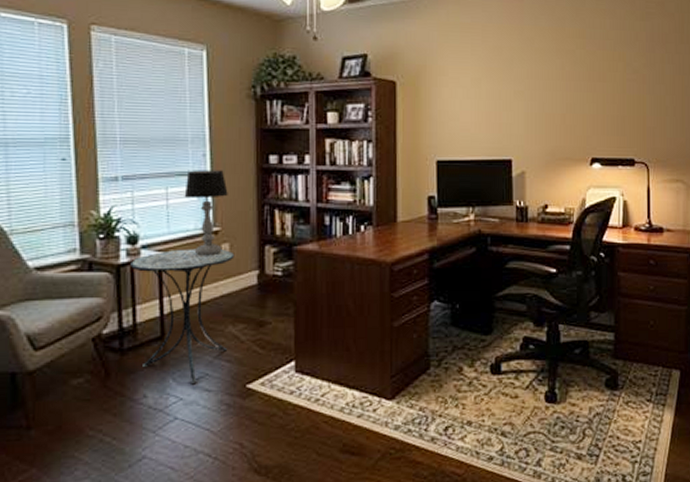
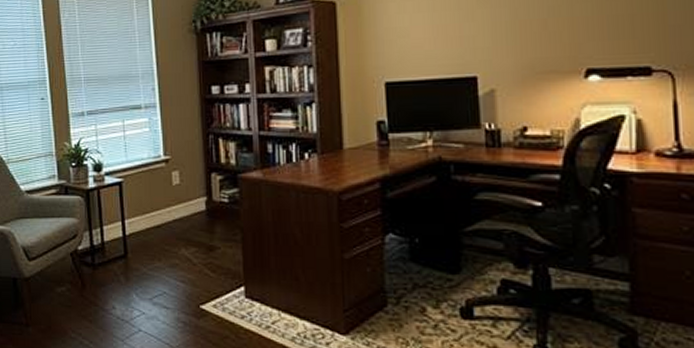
side table: present [130,248,235,385] -> none [97,176,184,301]
table lamp: present [184,170,228,256] -> none [138,102,176,183]

